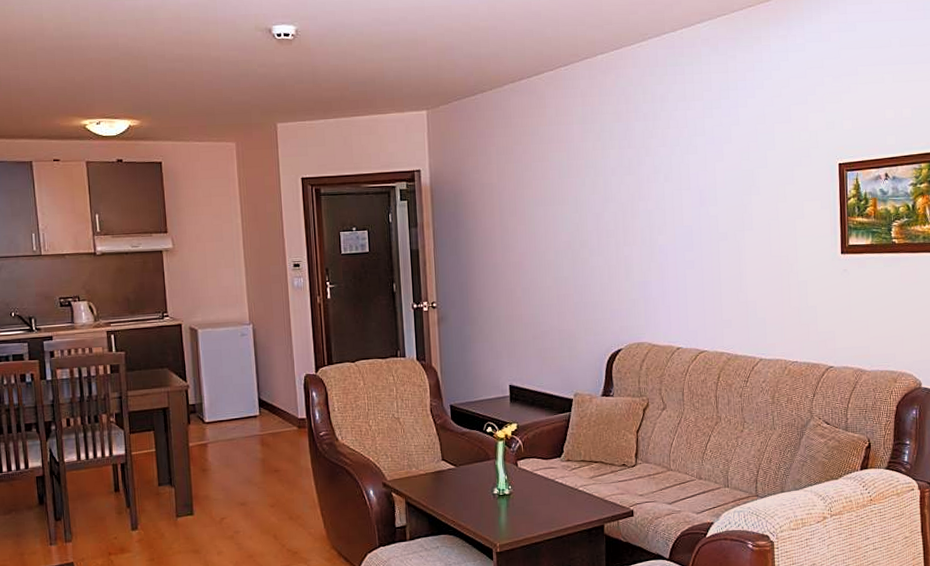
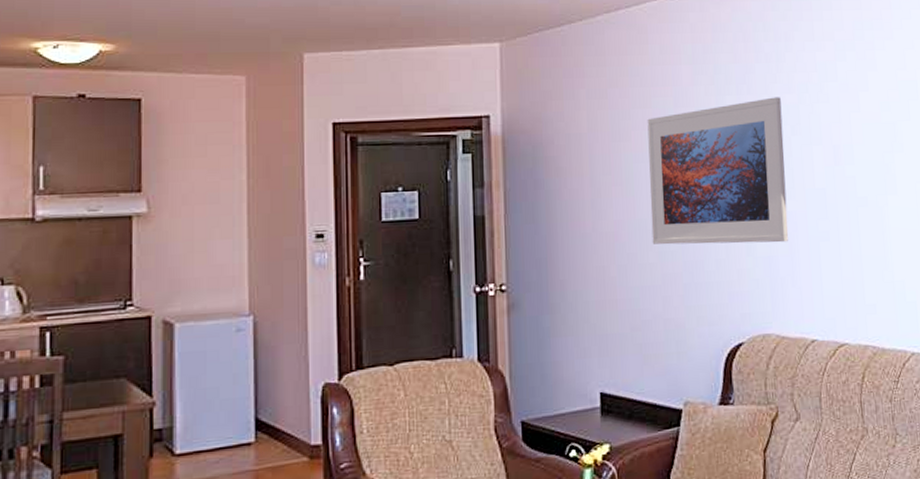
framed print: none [545,150,660,272] -> present [647,97,789,245]

